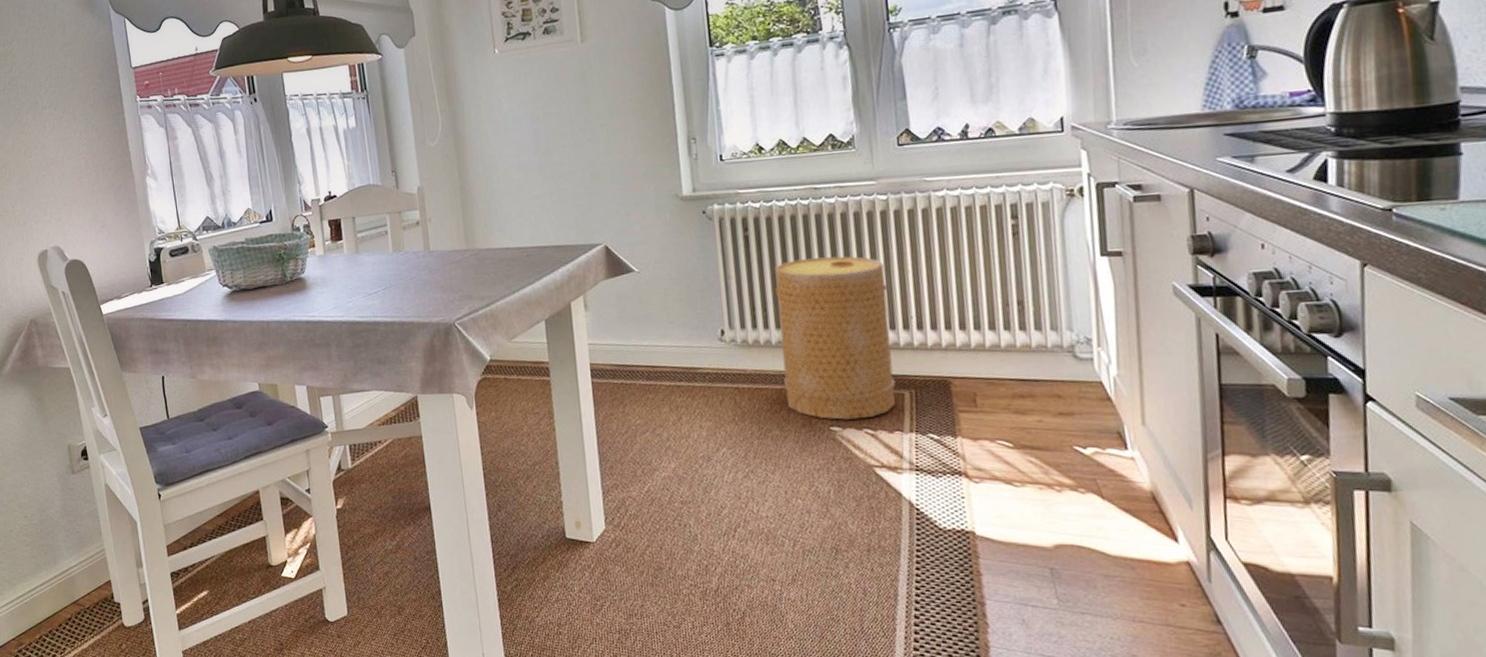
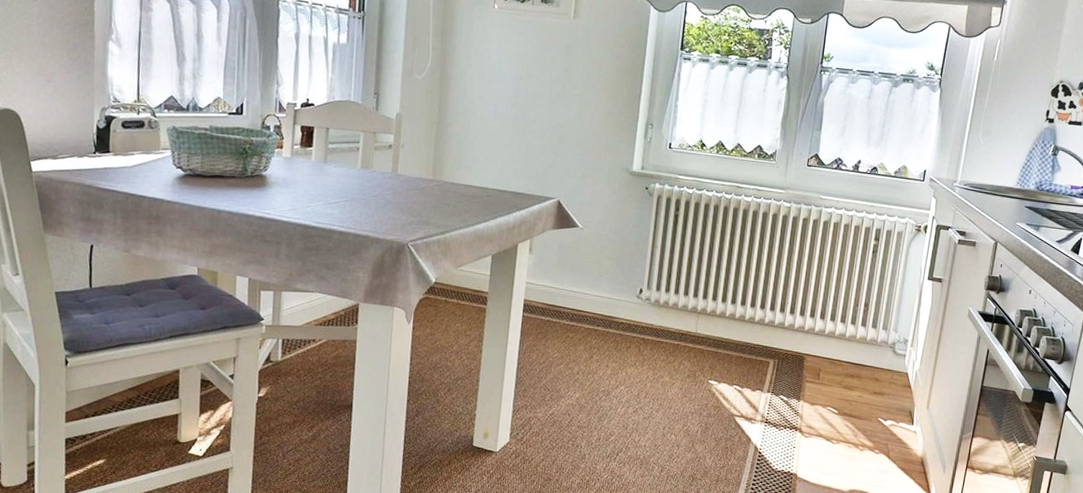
basket: present [775,256,896,420] -> none [680,242,777,377]

